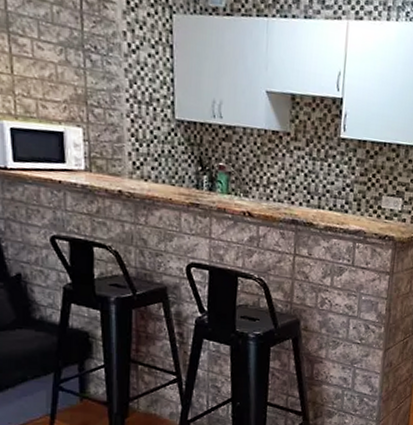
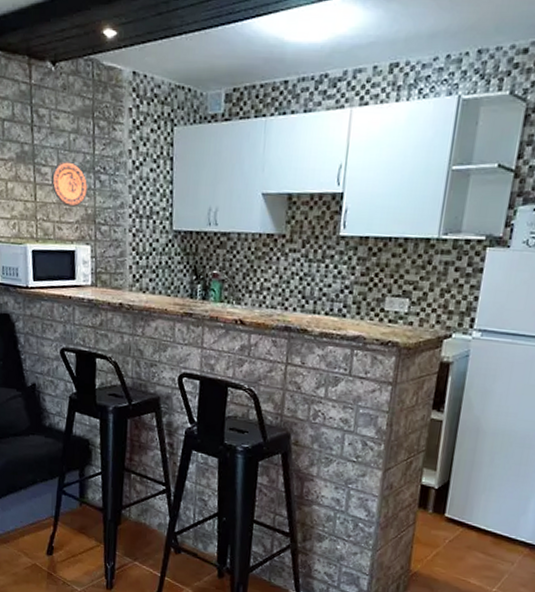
decorative plate: none [32,34,76,85] -> present [52,161,87,207]

